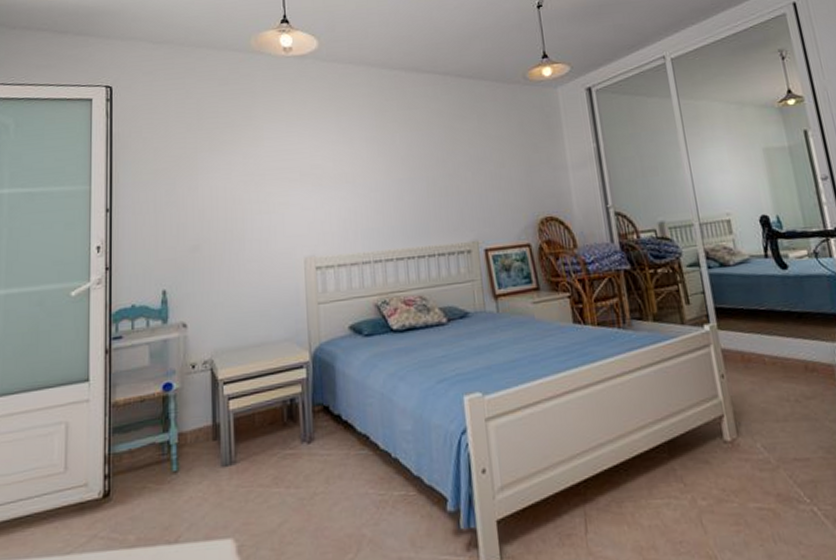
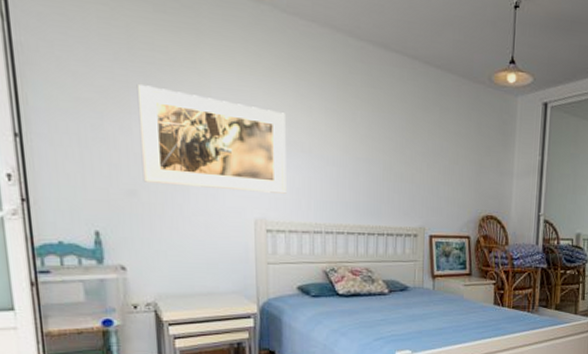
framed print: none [203,147,334,236] -> present [136,85,287,194]

